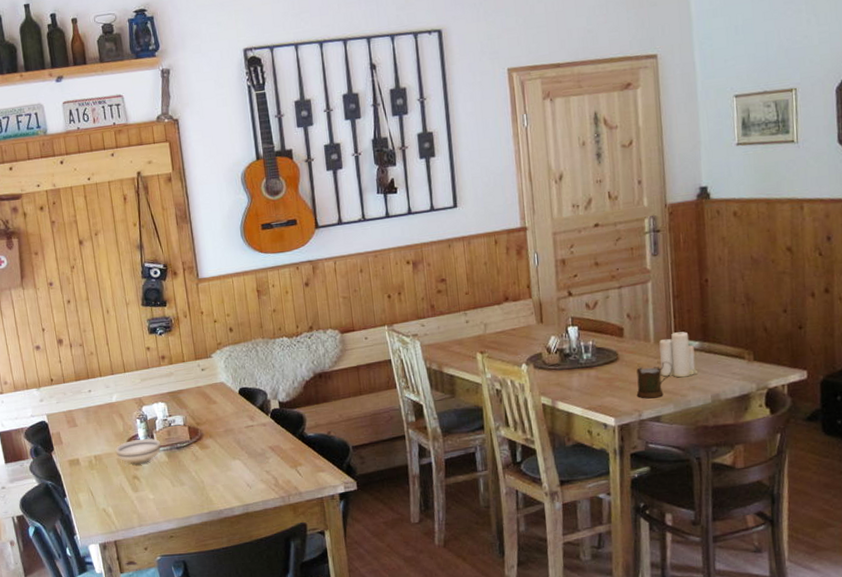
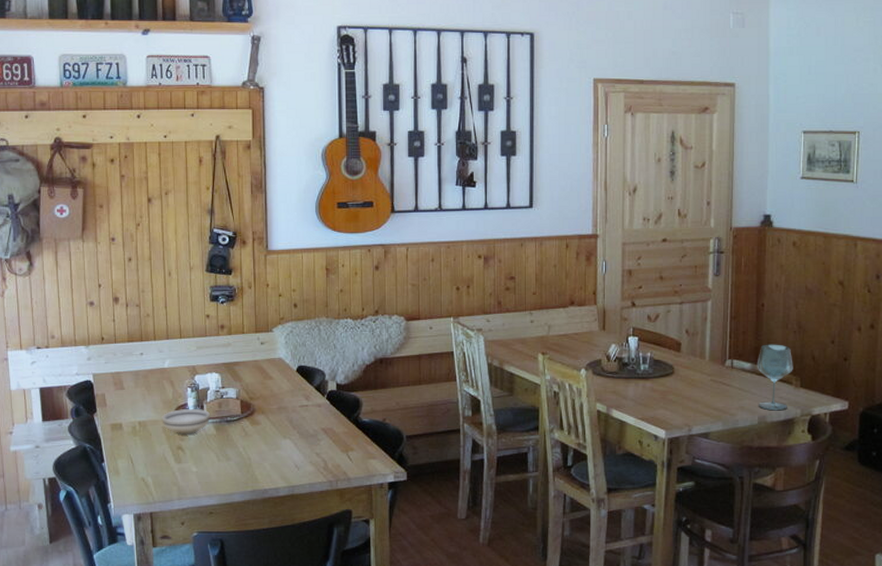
beer mug: present [636,361,673,399] -> none [688,379,724,415]
candle: present [659,330,697,378] -> none [711,350,747,397]
wine glass: none [705,319,745,388] -> present [756,344,793,411]

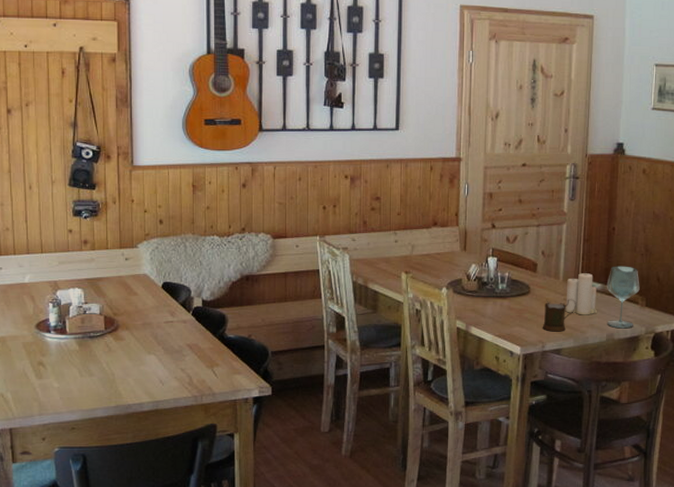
bowl: present [162,409,211,435] -> none [22,325,73,350]
beer mug: none [688,379,724,415] -> present [542,299,576,332]
candle: none [711,350,747,397] -> present [564,271,597,315]

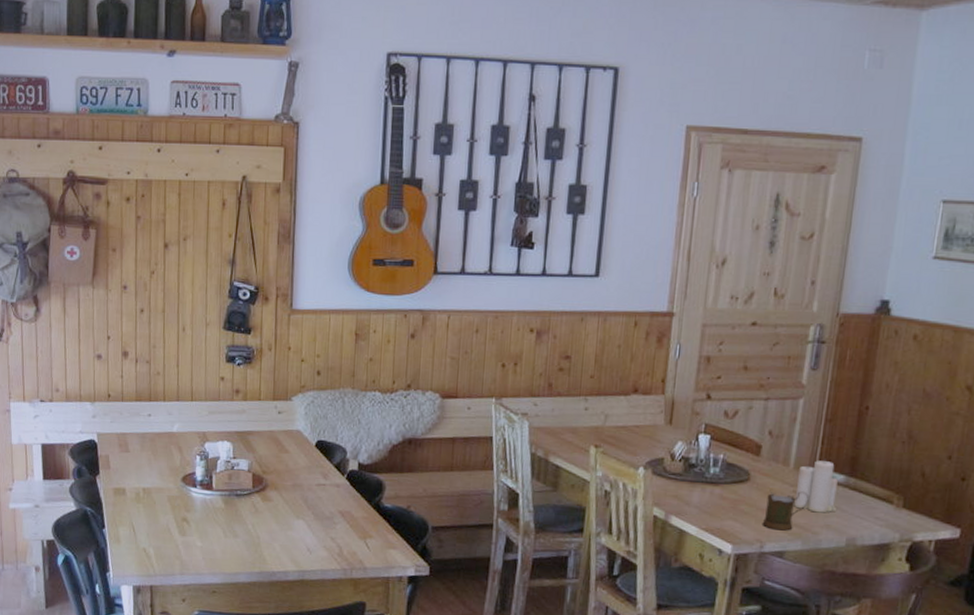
wine glass: present [606,266,640,329] -> none [848,454,897,534]

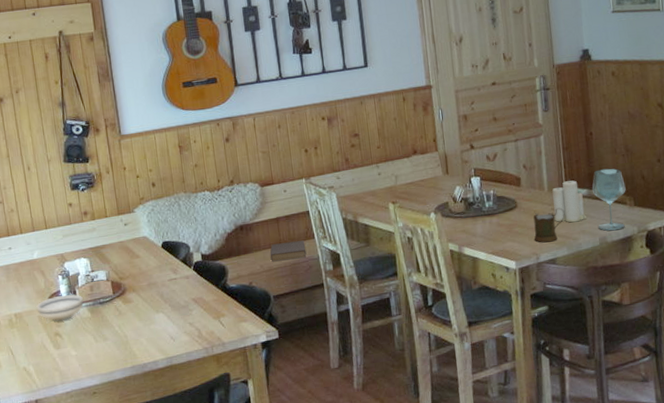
bowl: none [167,478,220,506] -> present [36,294,84,322]
book: none [436,467,481,491] -> present [270,240,307,262]
wine glass: none [848,454,897,534] -> present [592,168,626,231]

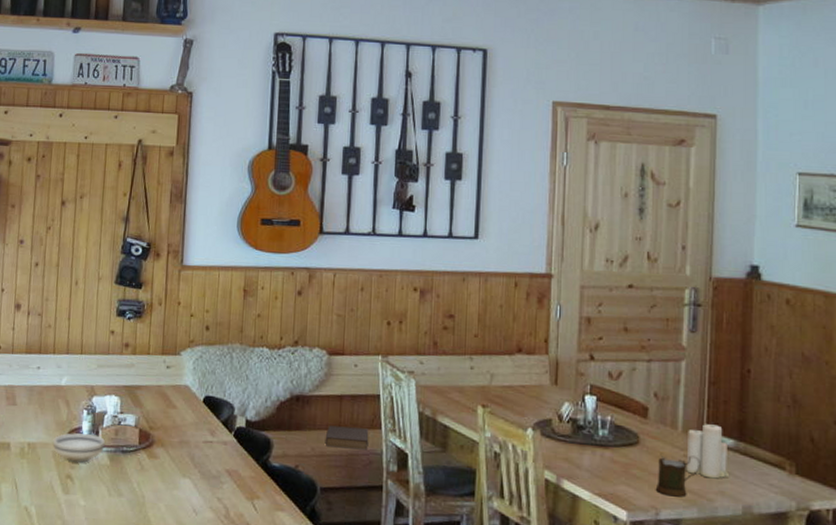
wine glass: present [592,168,626,231] -> none [741,418,787,501]

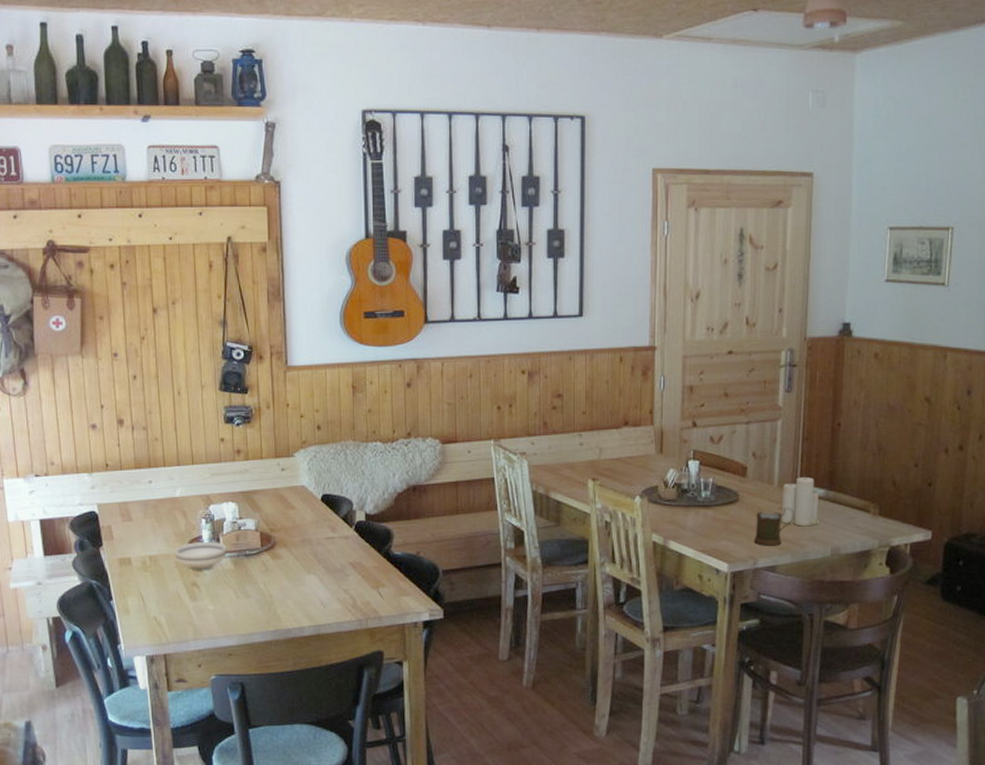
book: present [325,425,369,450] -> none [443,511,486,532]

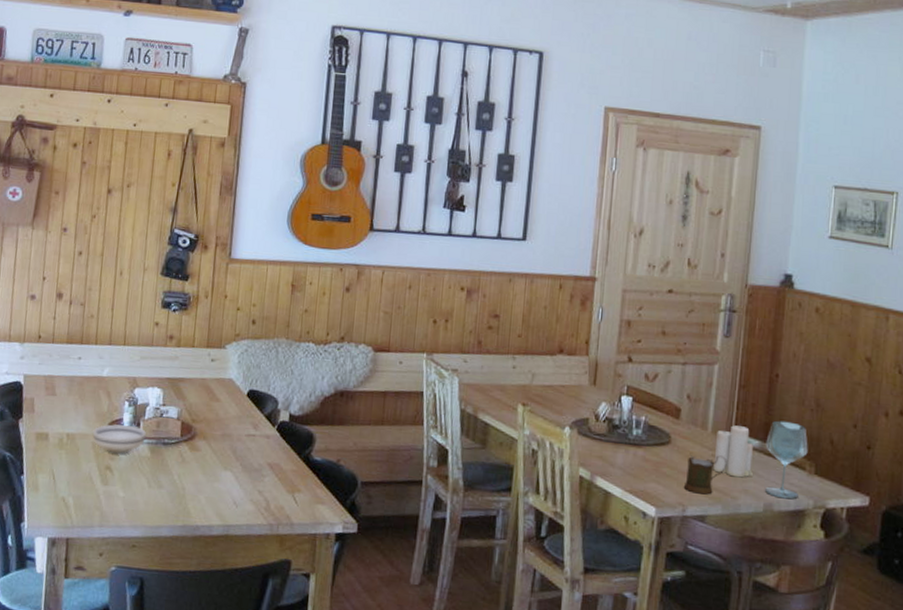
wine glass: none [830,468,872,542] -> present [765,420,808,500]

